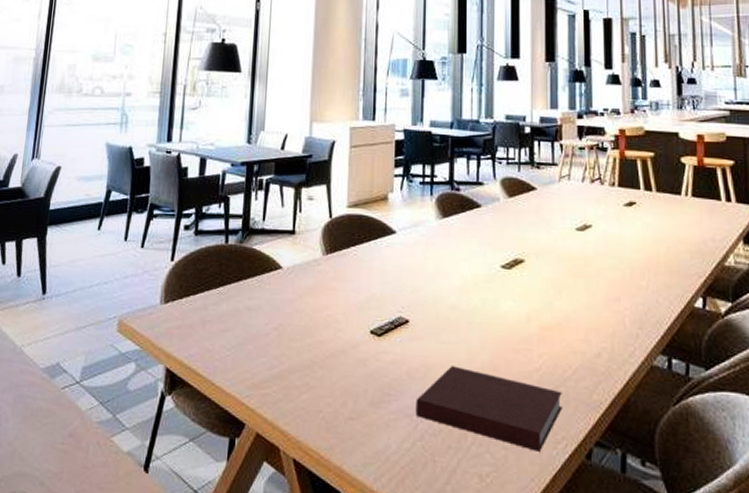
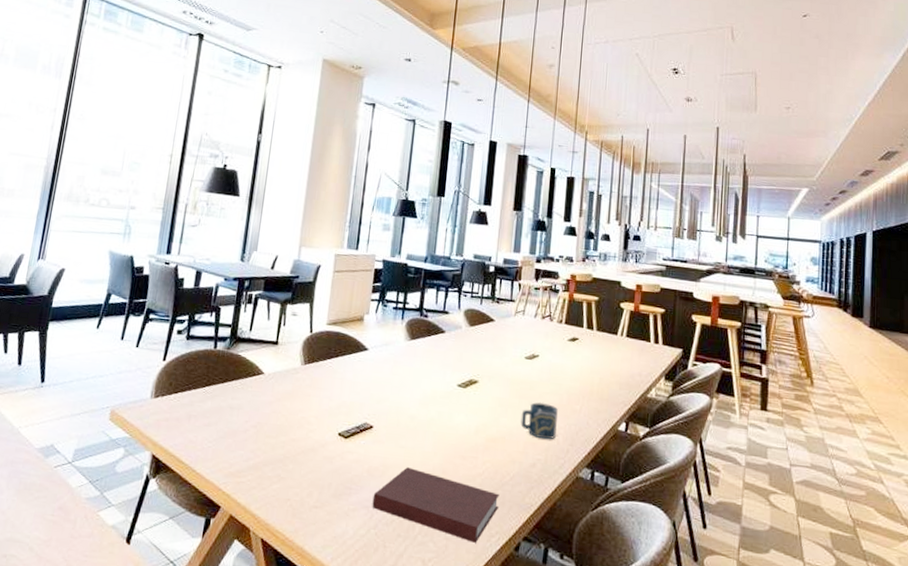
cup: none [578,279,621,324] -> present [520,402,558,440]

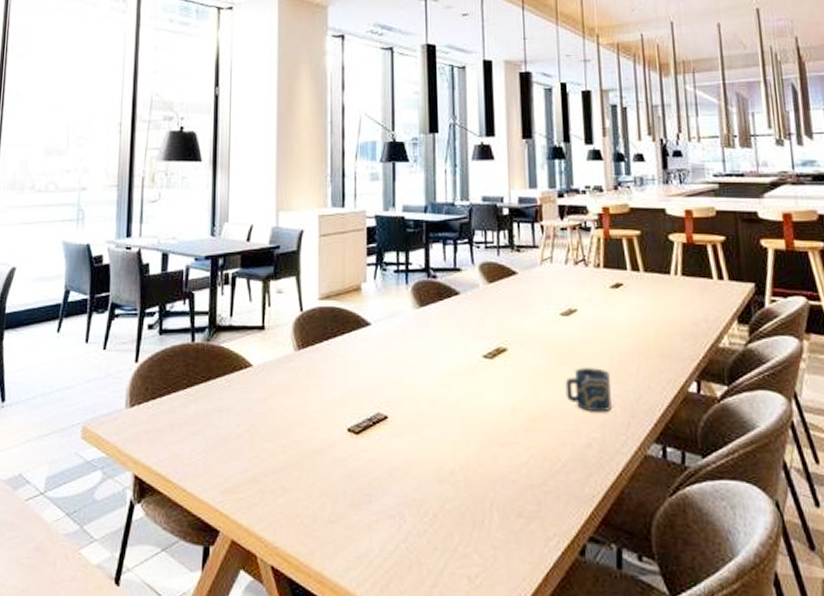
notebook: present [372,467,500,543] -> none [398,463,553,550]

